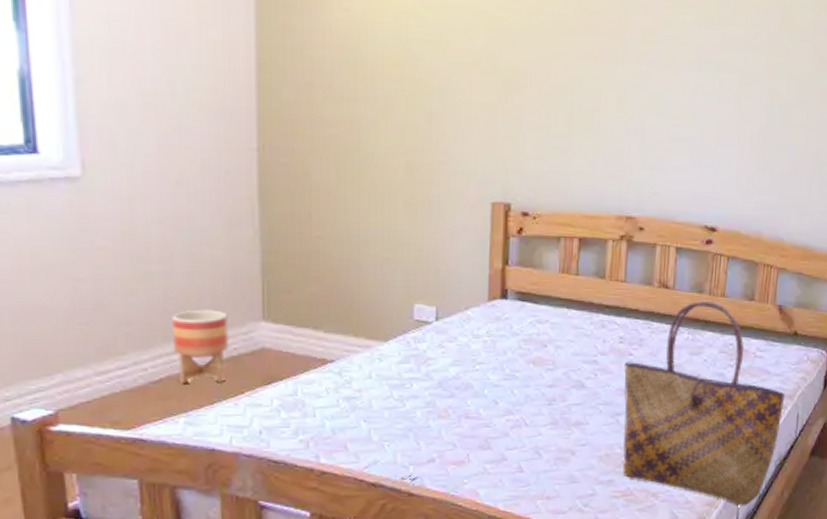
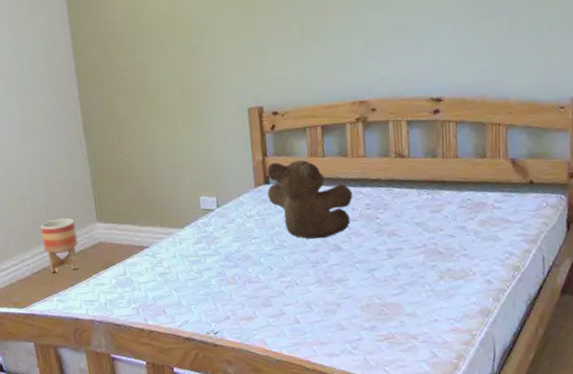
teddy bear: none [503,273,606,372] -> present [267,160,353,239]
tote bag: present [623,300,786,506] -> none [373,163,529,344]

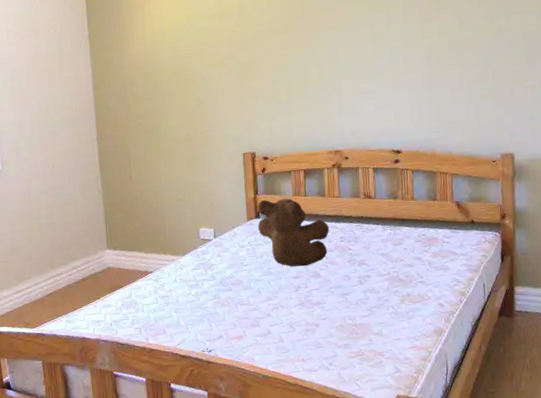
planter: present [40,218,78,274] -> none [55,245,89,296]

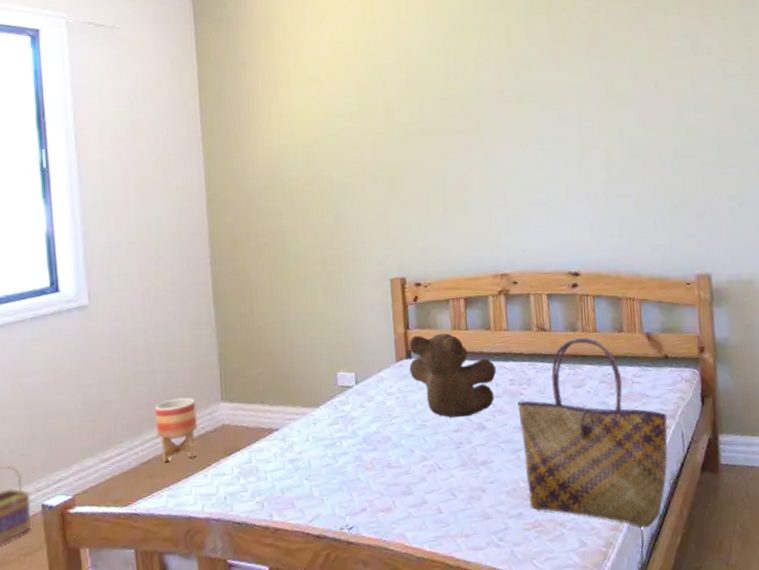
planter: none [55,245,89,296] -> present [155,397,197,463]
tote bag: none [346,204,472,359] -> present [517,337,668,528]

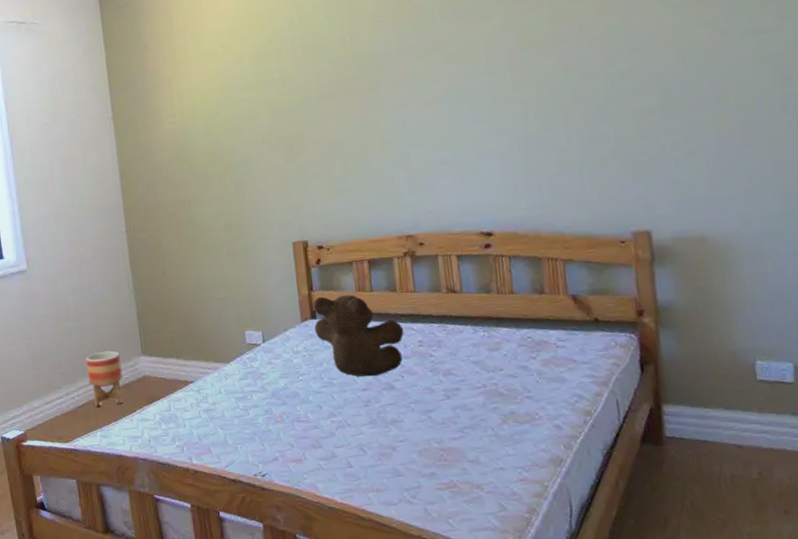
tote bag: present [517,337,668,528] -> none [427,299,600,497]

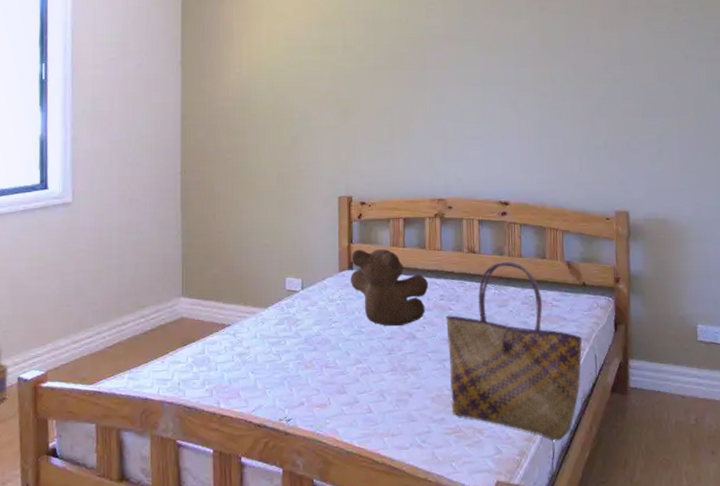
planter: present [86,351,123,407] -> none [123,290,159,348]
tote bag: none [427,299,600,497] -> present [446,261,582,441]

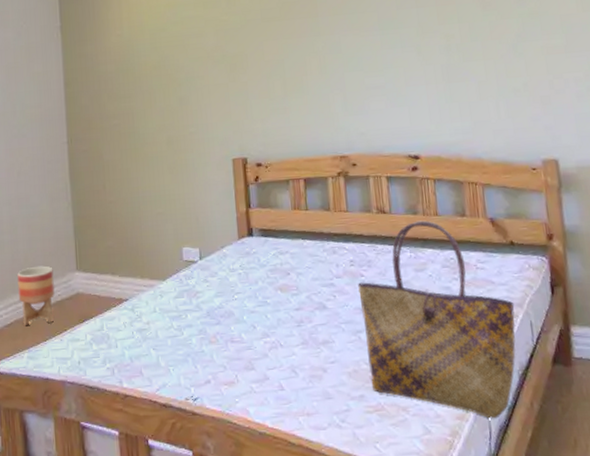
planter: none [123,290,159,348] -> present [17,266,55,327]
teddy bear: present [351,249,429,327] -> none [250,213,337,296]

